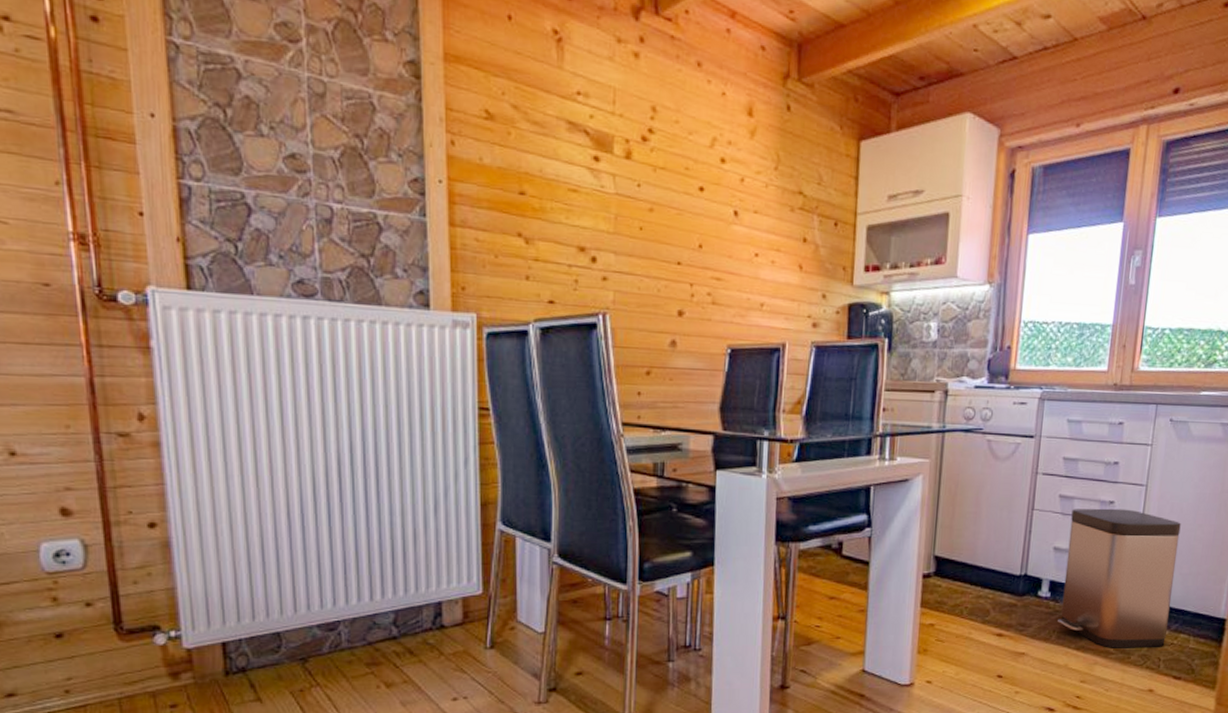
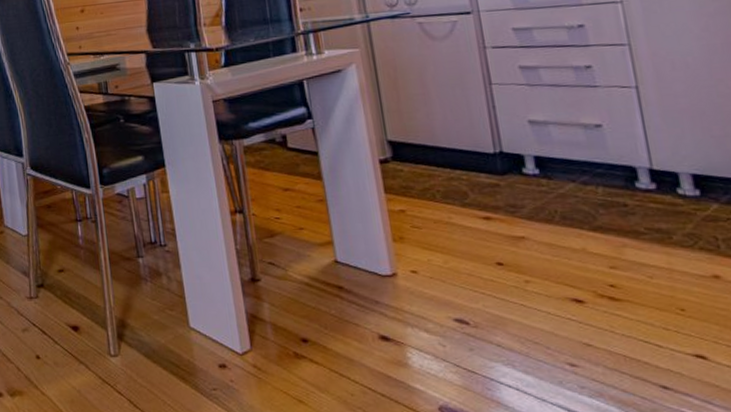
pedal bin: present [1056,508,1181,648] -> none [540,71,718,228]

